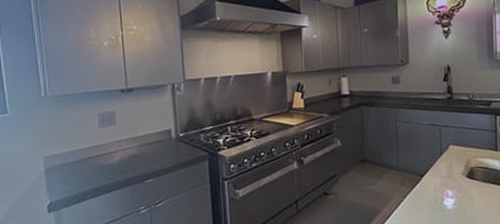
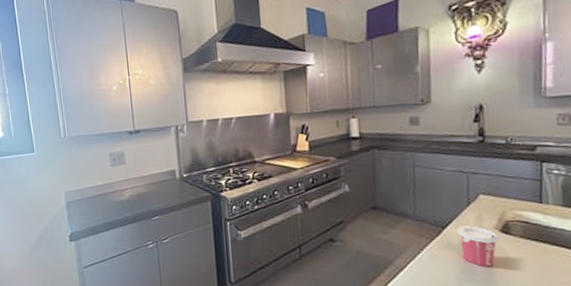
cup: none [432,173,466,210] -> present [457,225,500,267]

